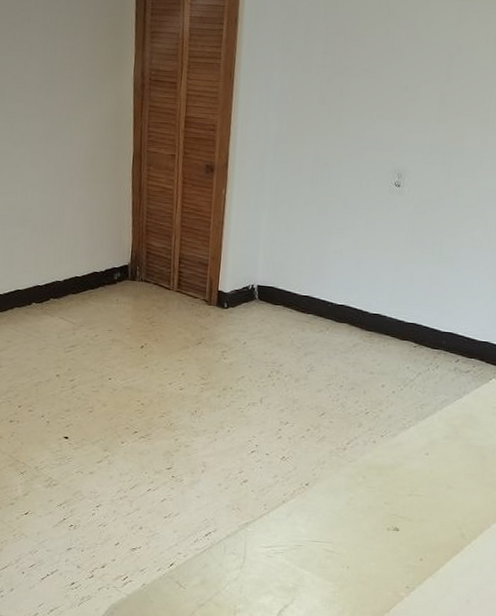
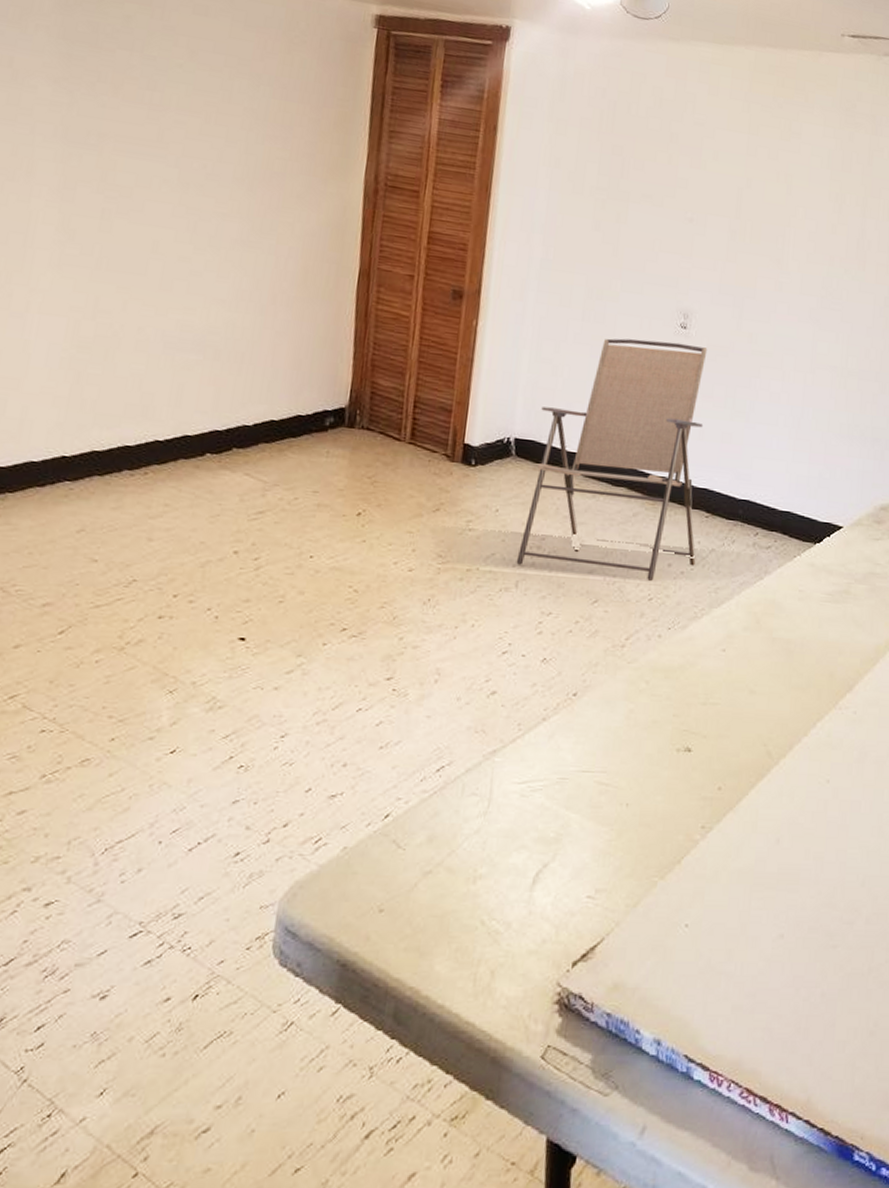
folding chair: none [260,198,419,399] -> present [516,338,708,582]

